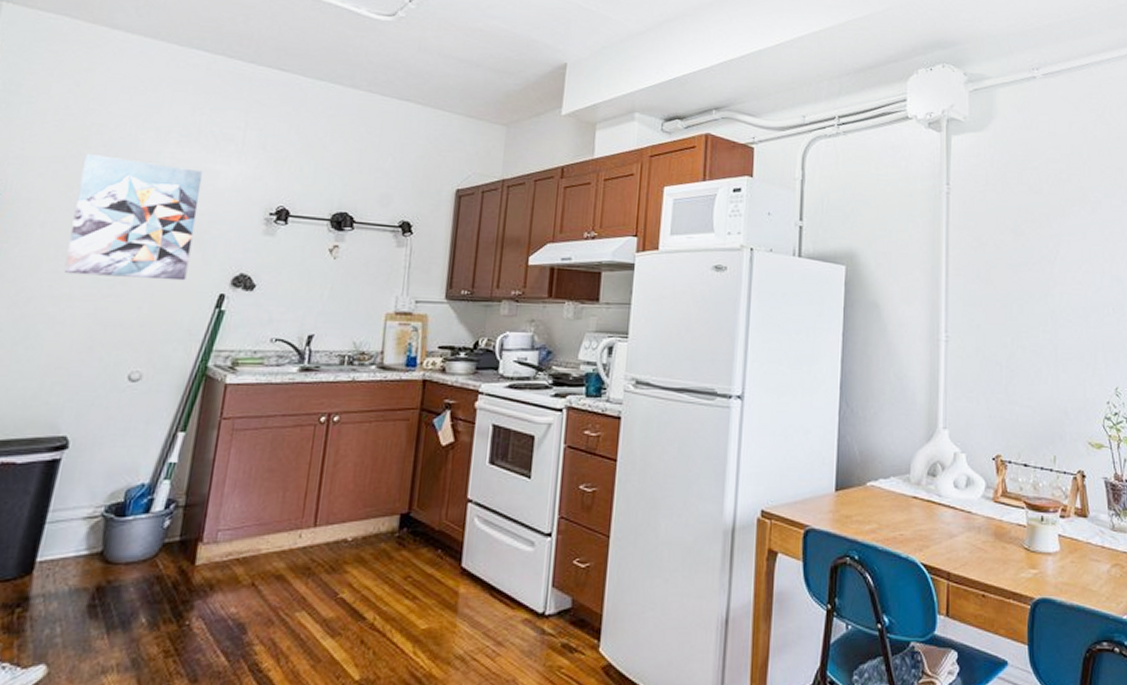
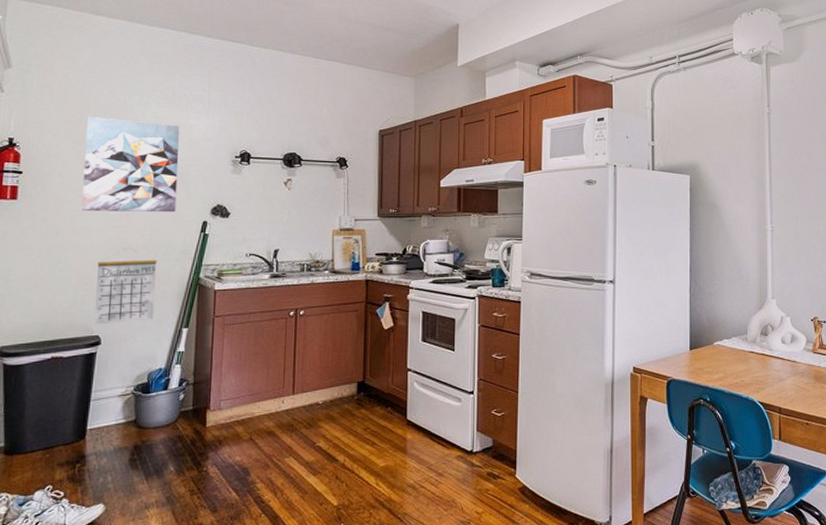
calendar: none [62,339,155,423] -> present [94,259,157,325]

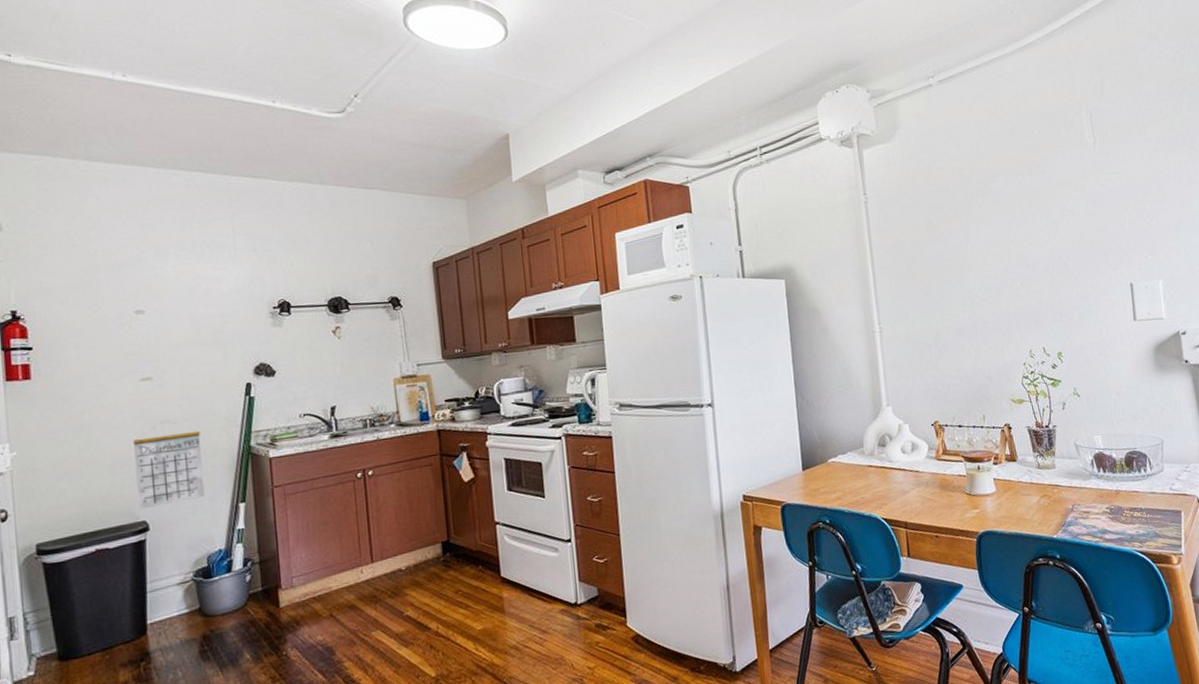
wall art: present [81,117,180,213] -> none [98,277,214,386]

